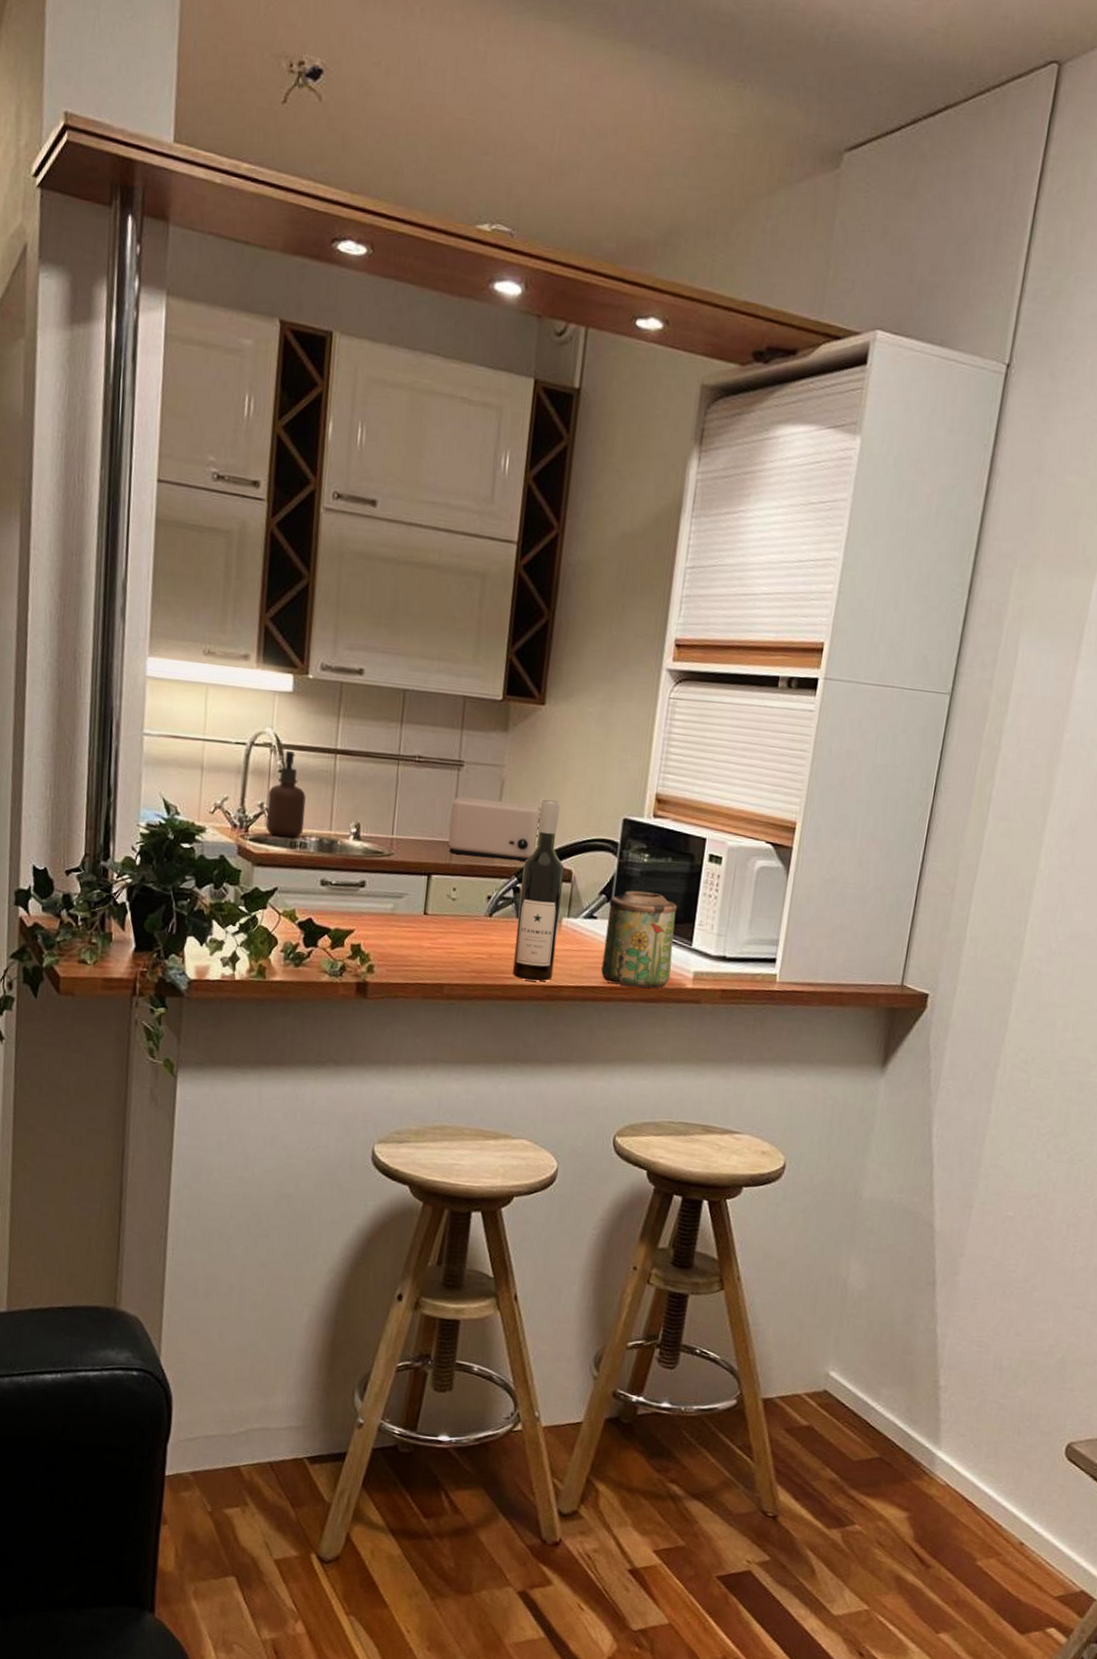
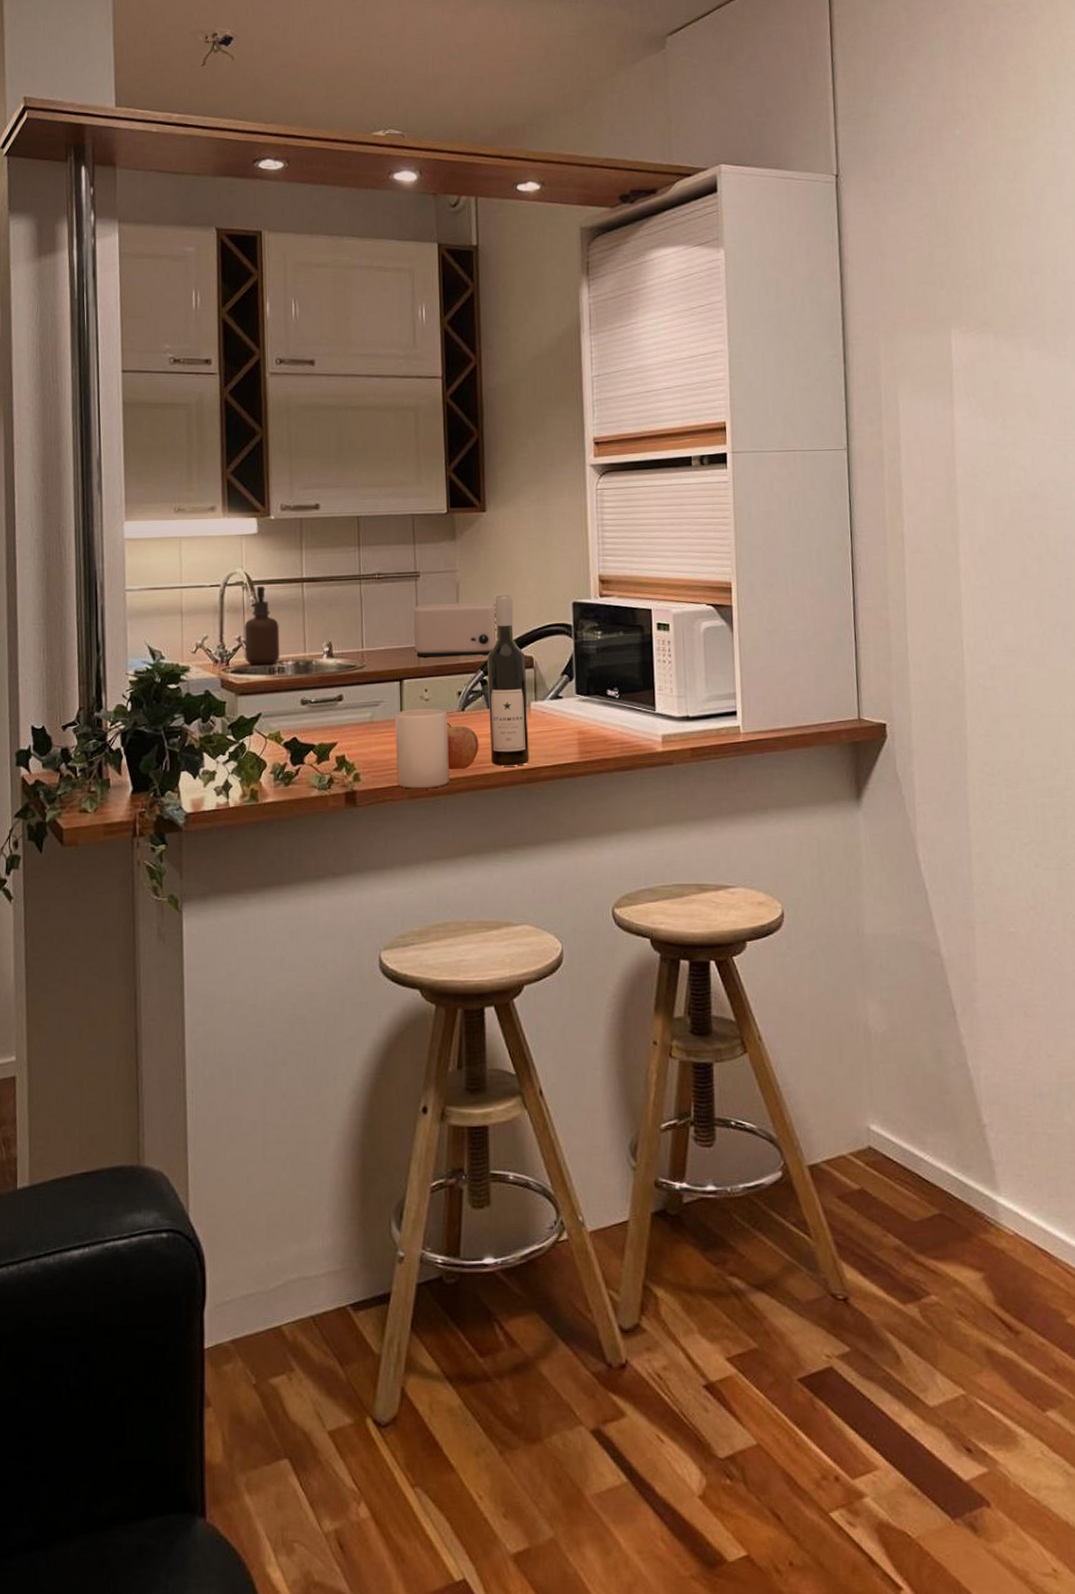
mug: none [411,906,474,992] -> present [394,709,450,789]
fruit: none [466,926,503,977] -> present [447,722,479,770]
canister: present [601,890,677,989] -> none [572,666,641,759]

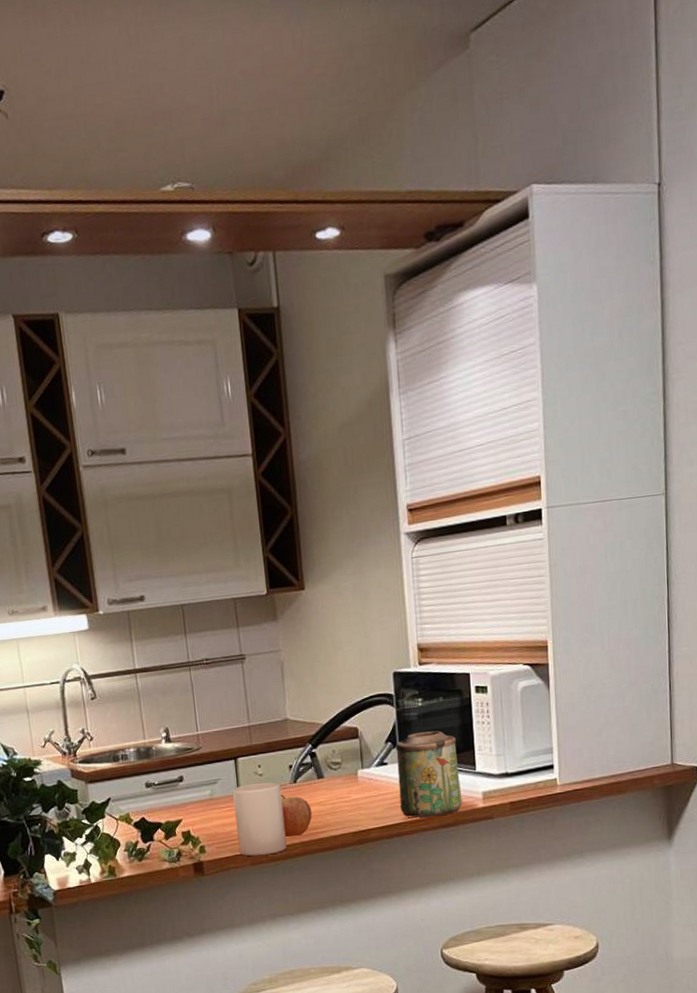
soap dispenser: present [244,586,280,665] -> none [86,680,122,754]
toaster: present [414,602,497,658] -> none [242,678,323,736]
bottle: present [486,594,530,767] -> none [314,669,359,831]
canister: none [572,666,641,759] -> present [395,730,463,818]

